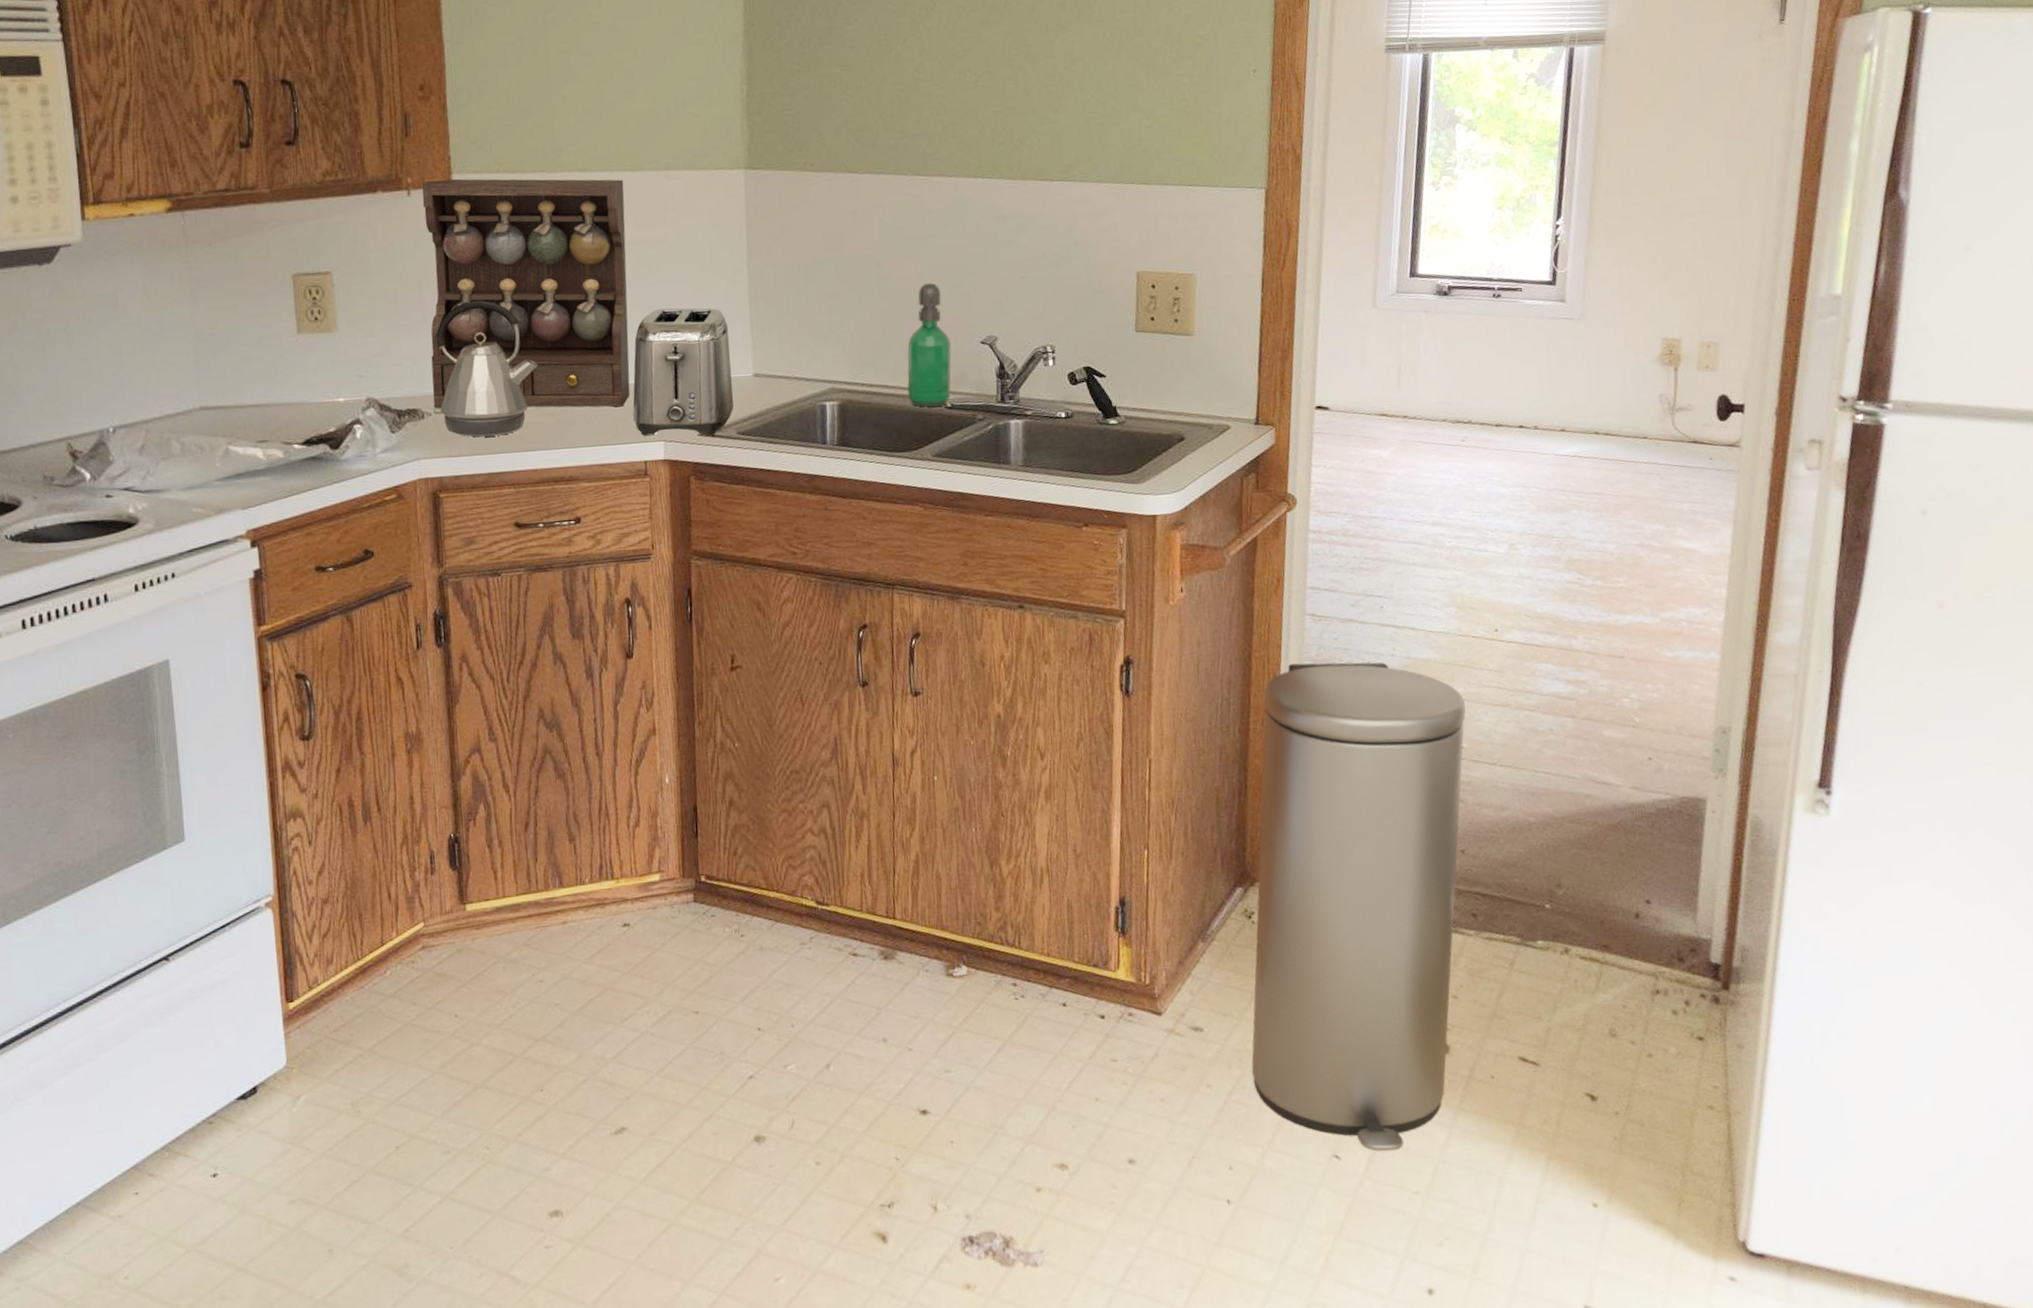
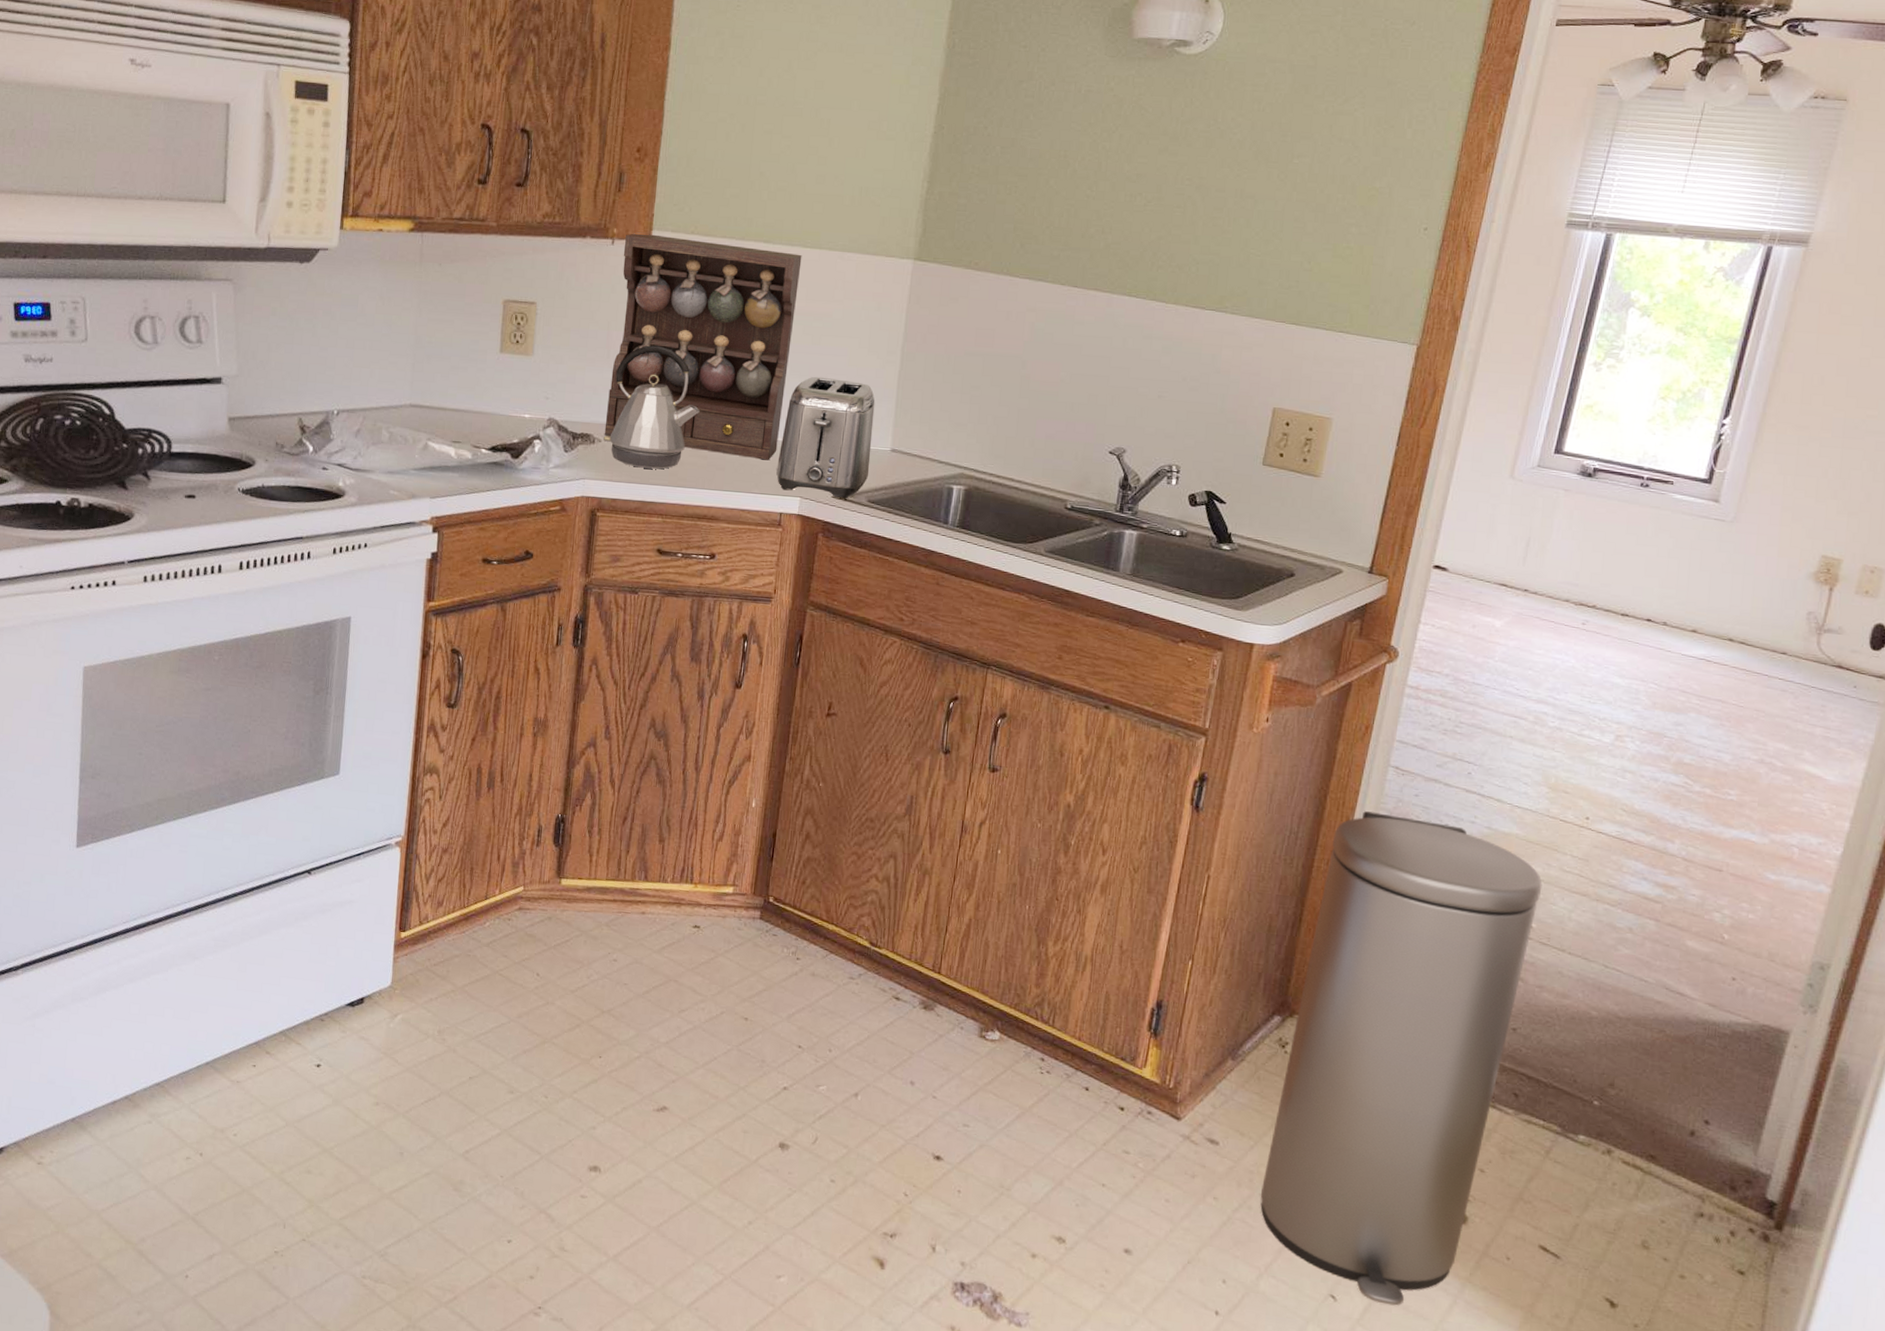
soap dispenser: present [907,282,951,407] -> none [1032,388,1080,506]

